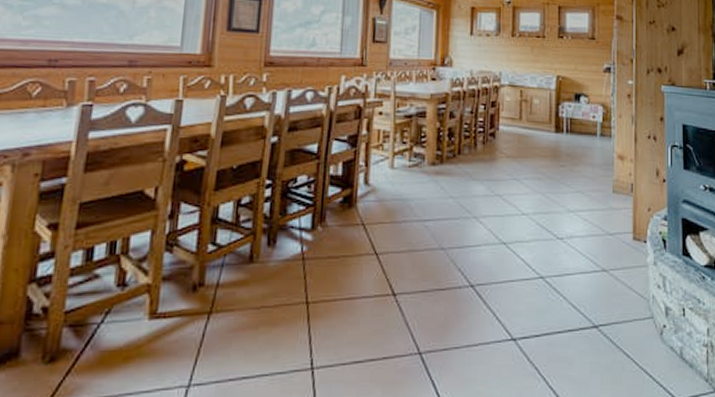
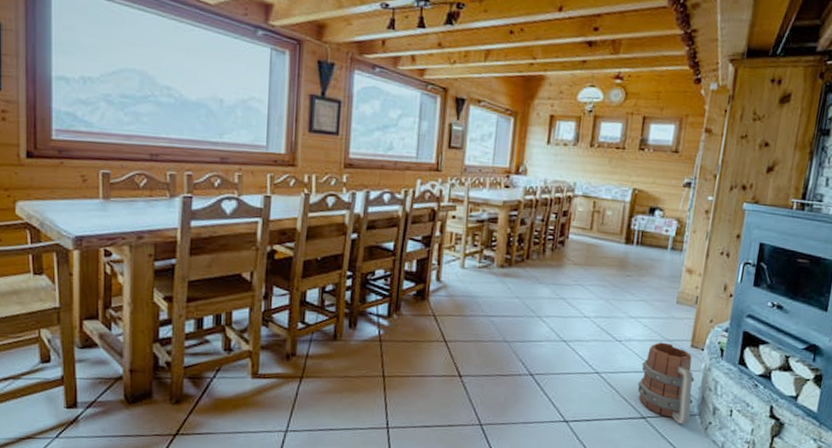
beer mug: none [585,237,643,331] -> present [637,342,695,425]

